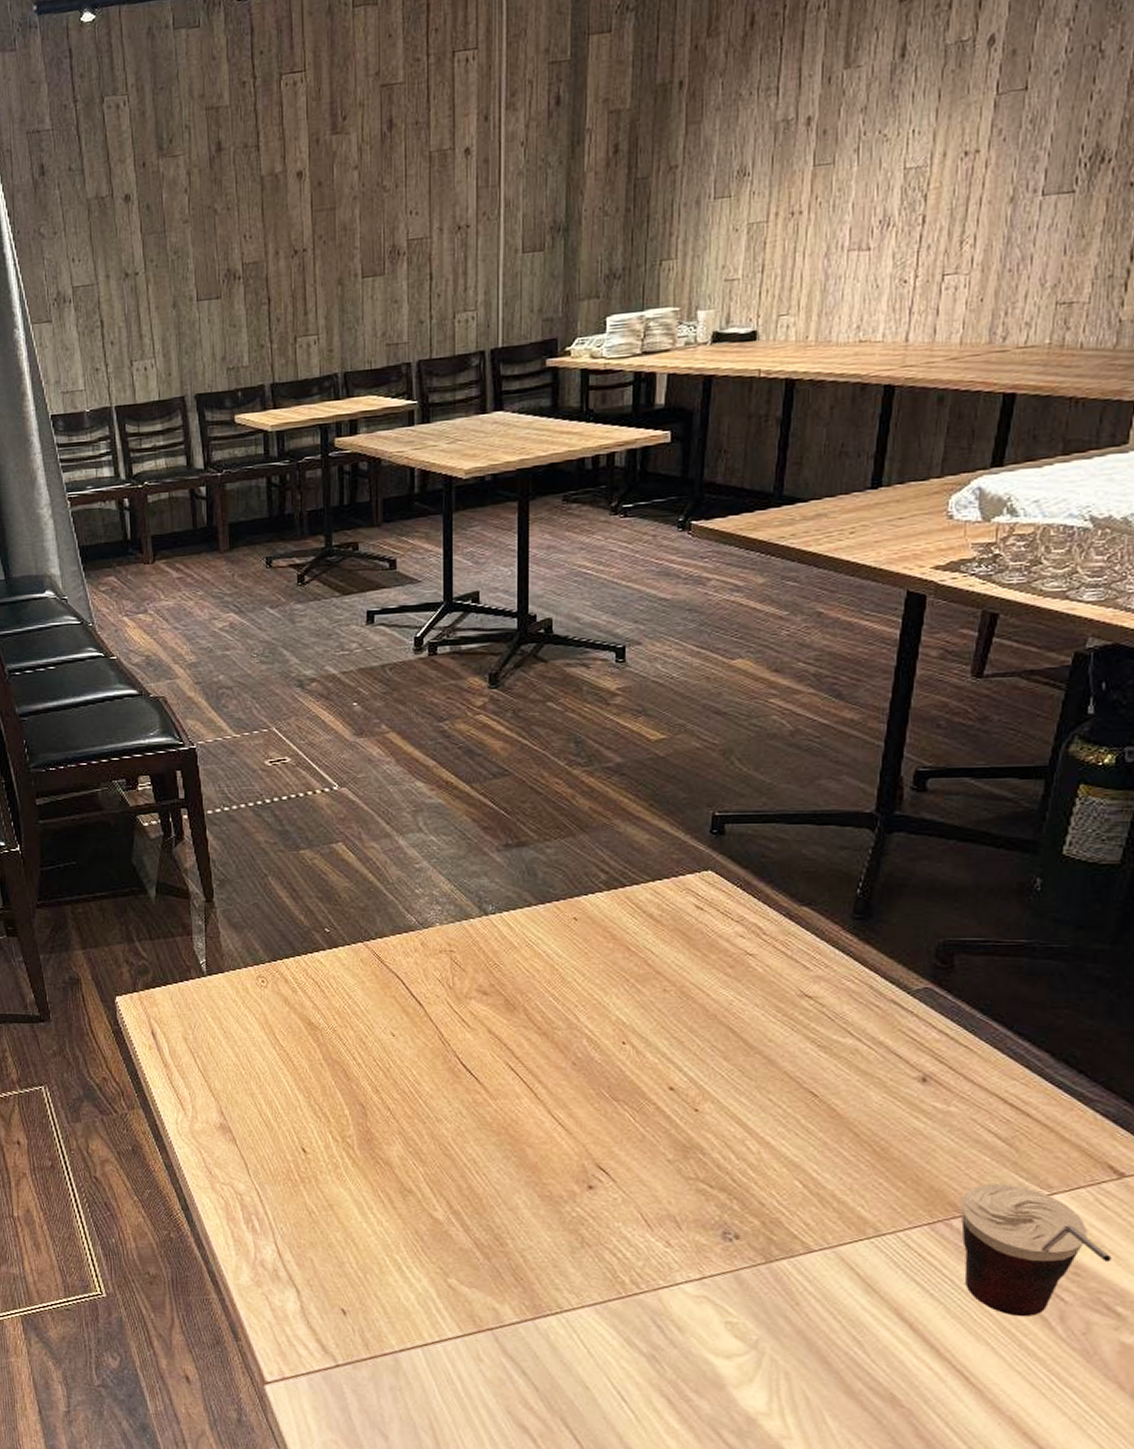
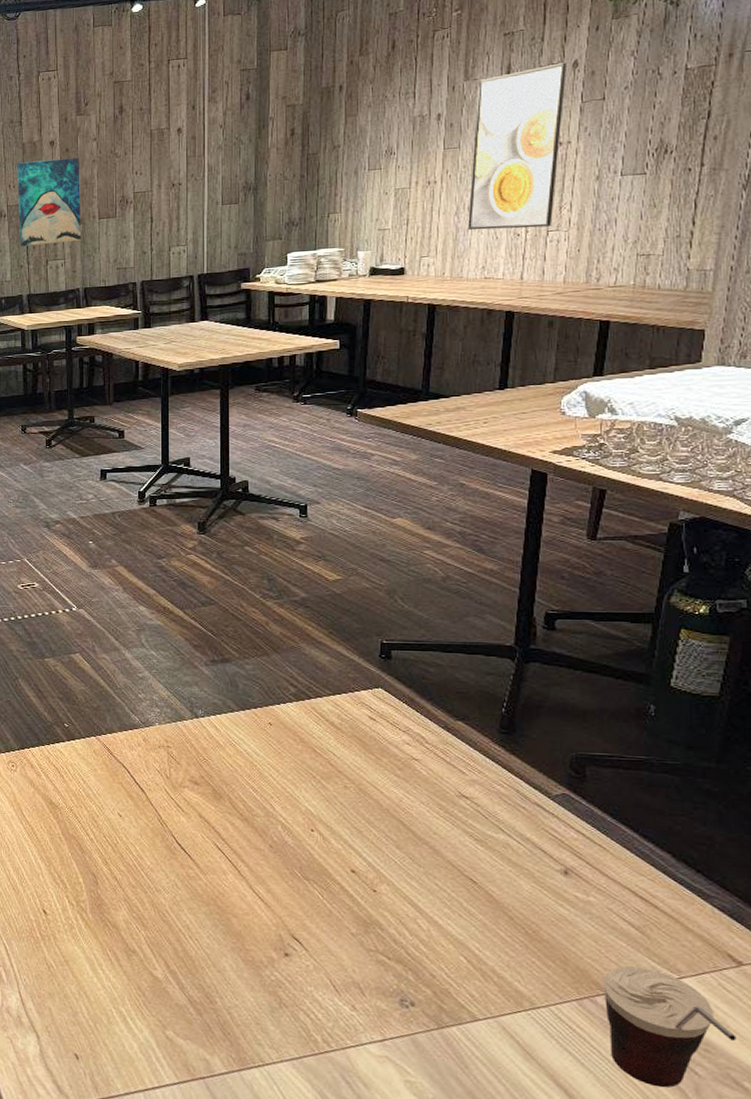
wall art: none [254,193,340,319] -> present [17,157,82,247]
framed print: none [841,38,982,278] -> present [468,62,568,231]

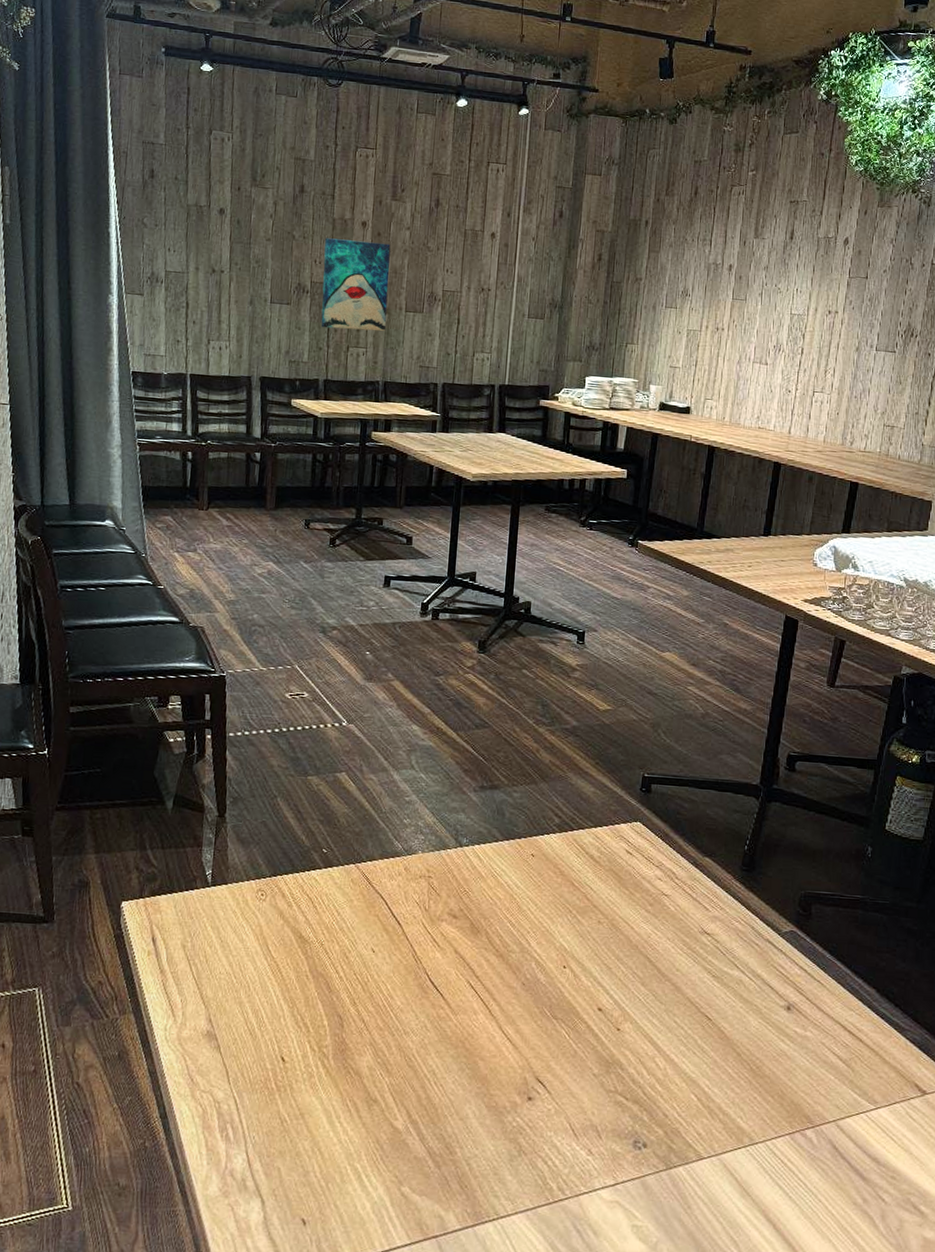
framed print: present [468,62,568,231] -> none [748,237,840,388]
cup: present [603,966,736,1088] -> none [812,1099,917,1216]

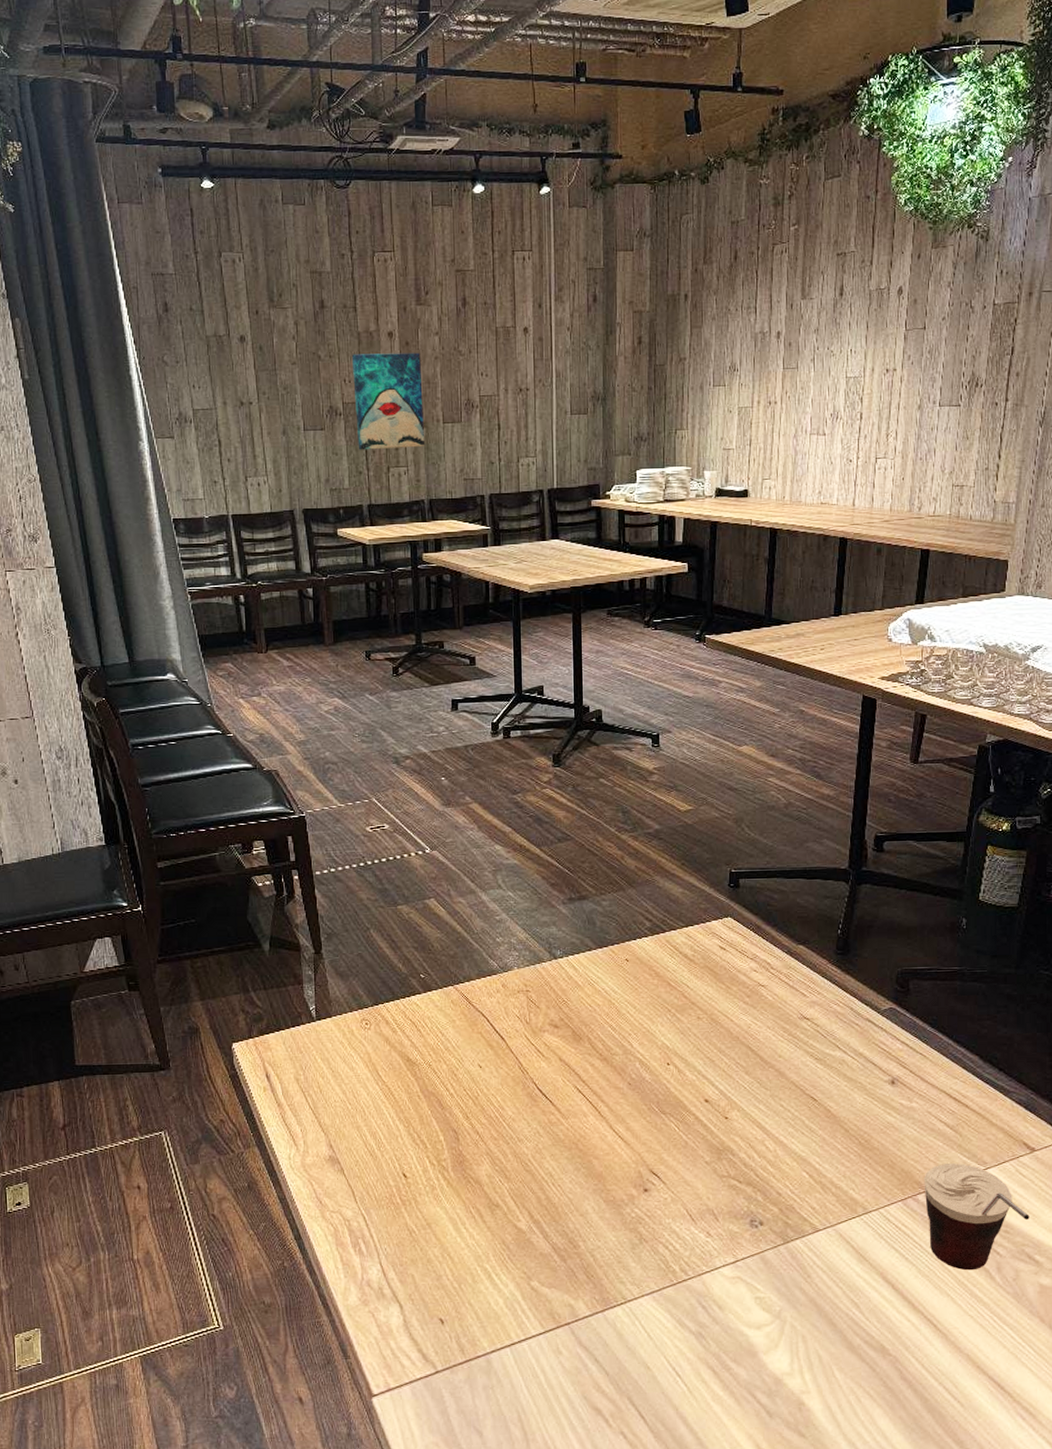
cup: none [812,1099,917,1216] -> present [924,1163,1030,1271]

